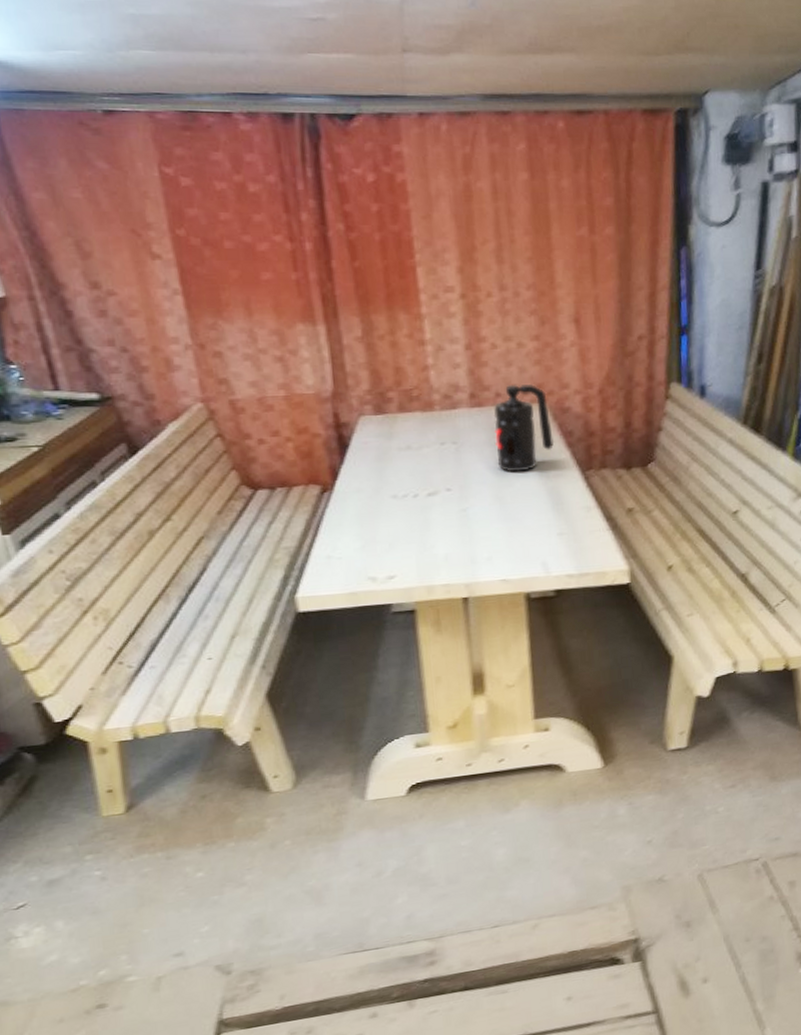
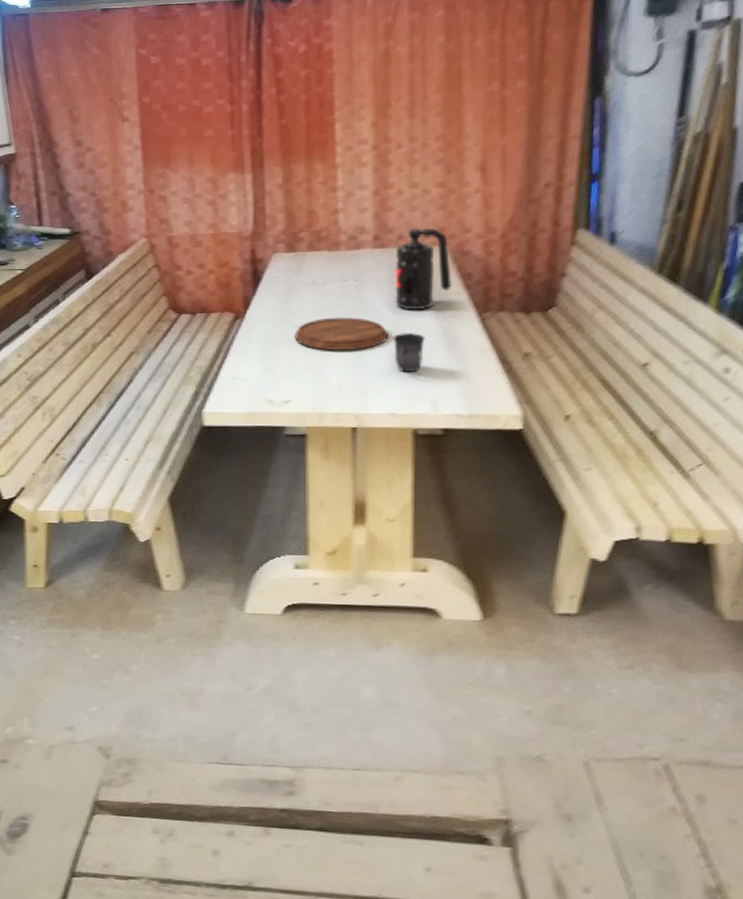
cutting board: none [392,482,494,520] -> present [294,317,389,351]
mug: none [498,495,531,537] -> present [393,332,425,373]

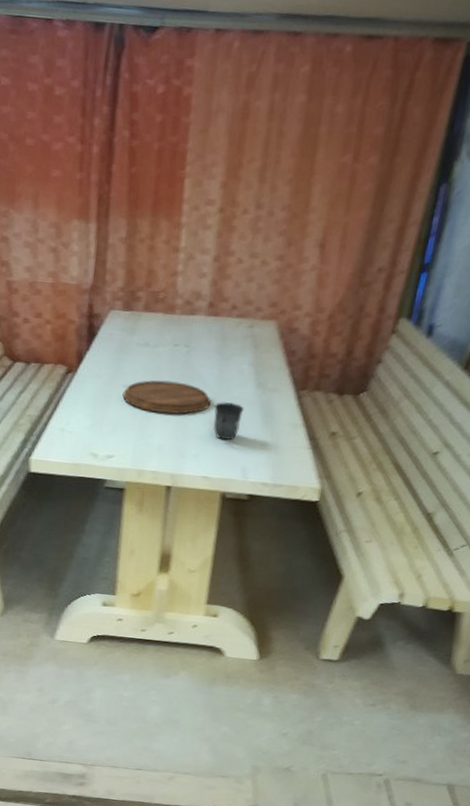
grenade: present [395,227,453,311] -> none [221,299,279,383]

